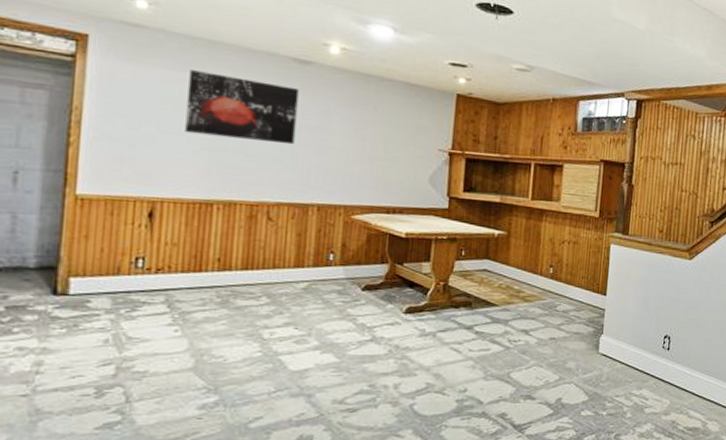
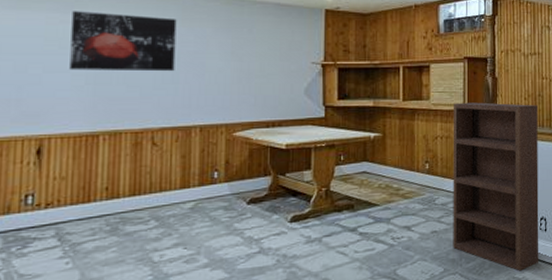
bookcase: none [570,207,674,388] -> present [453,102,539,271]

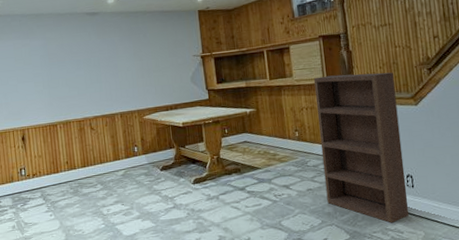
wall art: present [69,11,177,72] -> none [28,33,98,80]

